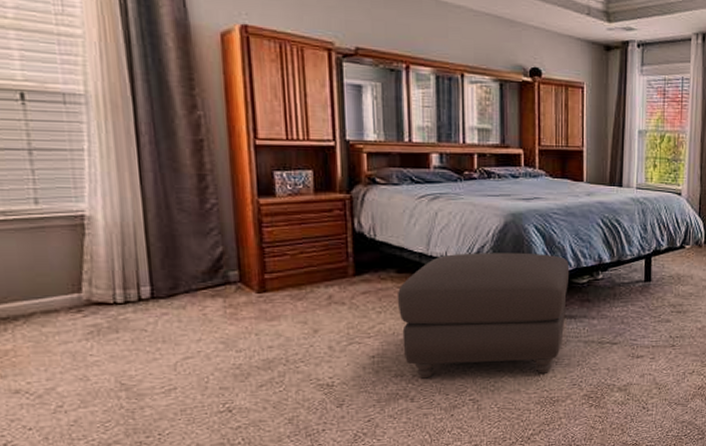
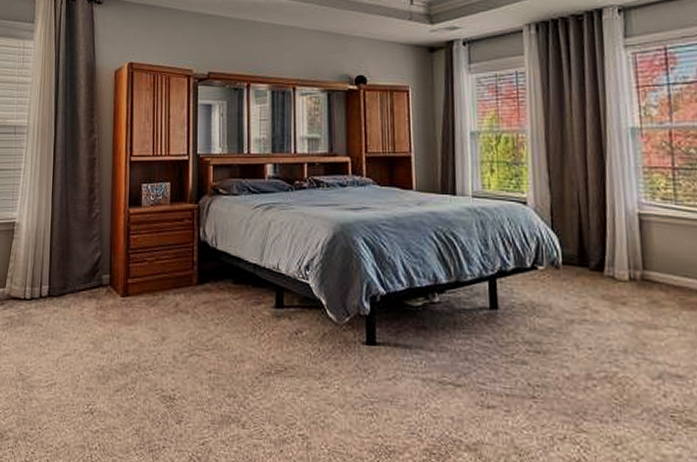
ottoman: present [397,252,570,379] -> none [233,265,402,414]

